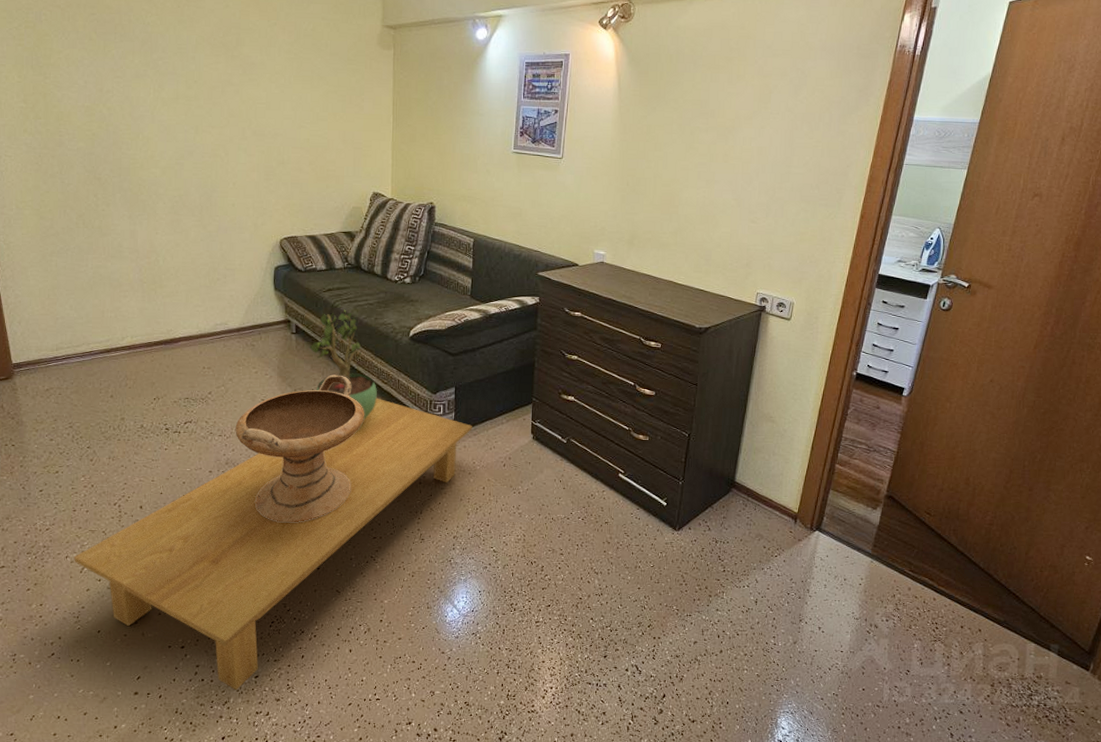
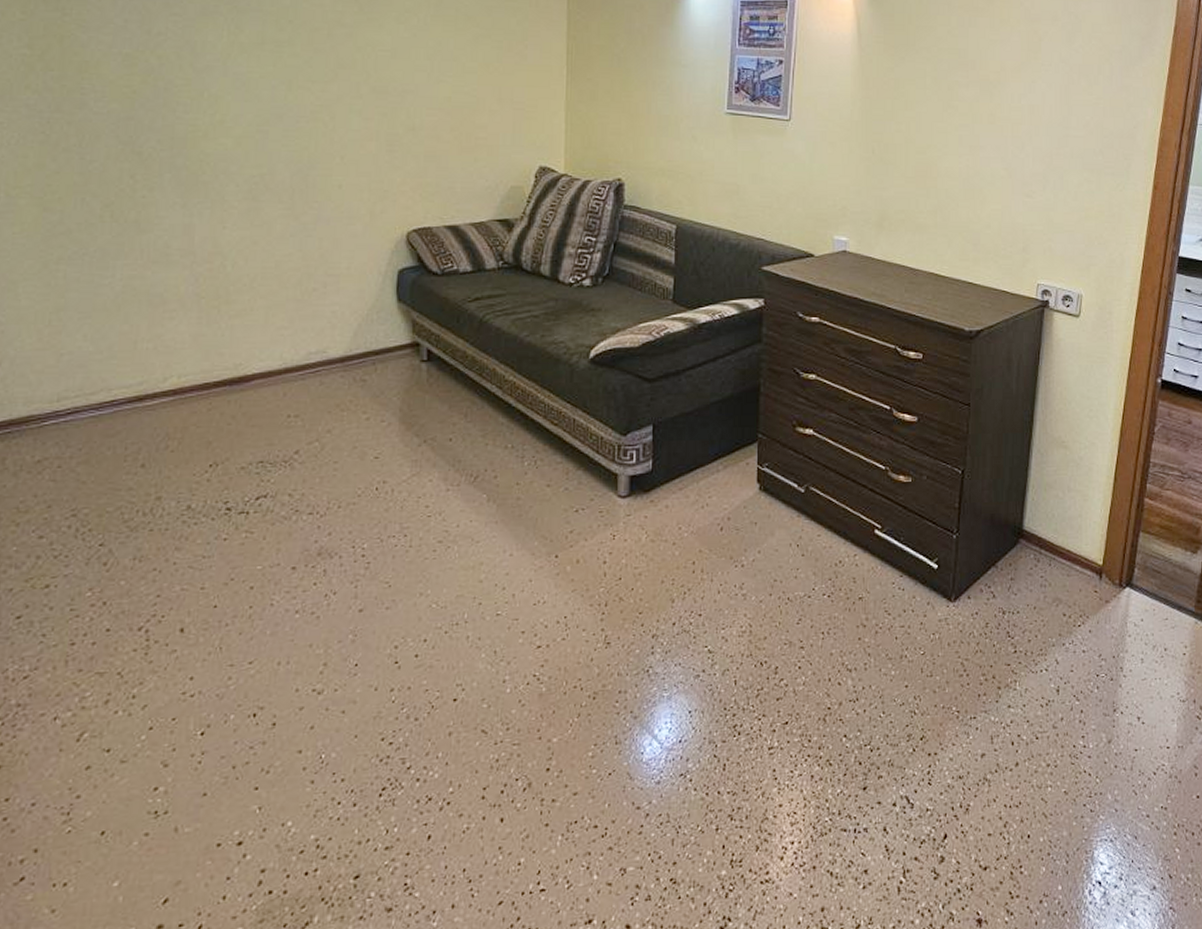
coffee table: present [74,398,472,691] -> none [67,445,677,903]
decorative bowl: present [235,374,365,523] -> none [333,416,527,636]
potted plant: present [310,309,377,420] -> none [447,325,544,478]

